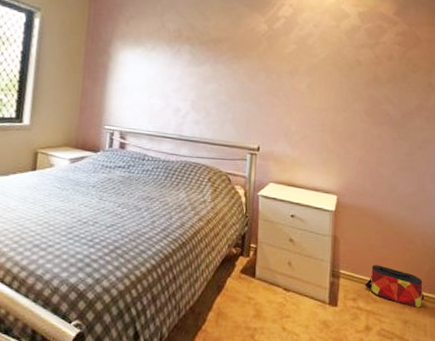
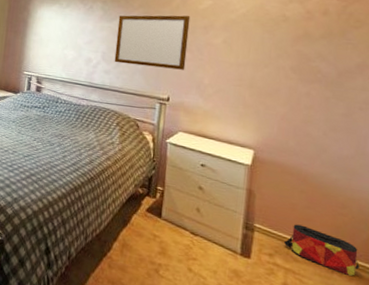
writing board: none [204,59,277,117] -> present [114,15,191,70]

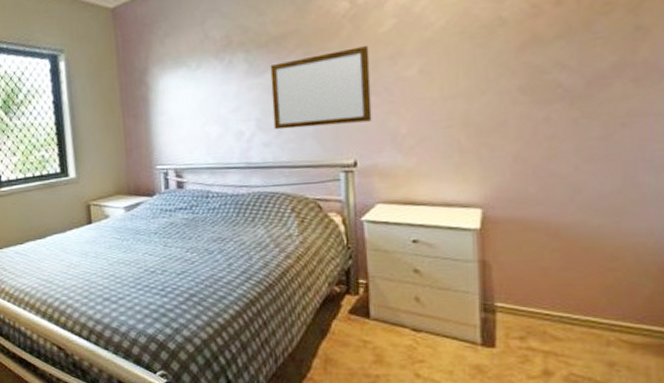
bag: present [283,224,360,277] -> none [537,293,644,346]

